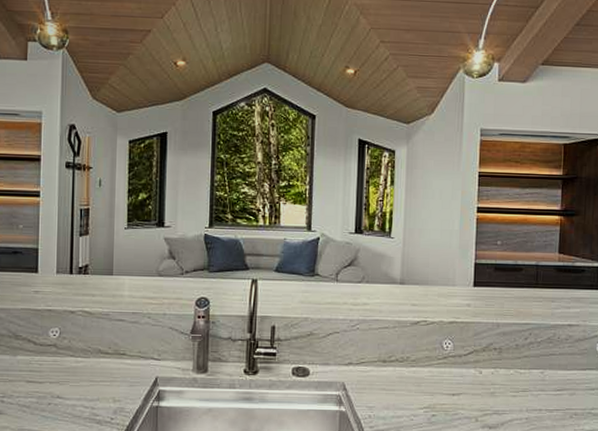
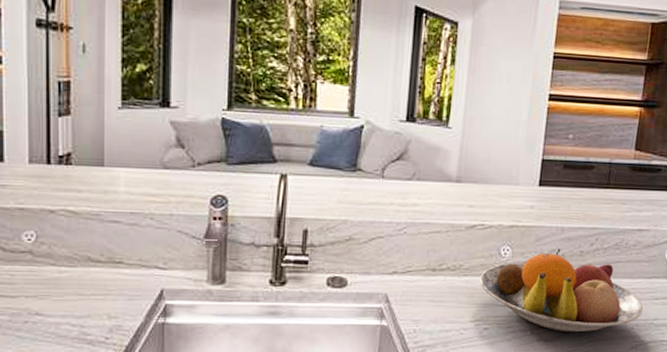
fruit bowl: none [426,342,580,421] -> present [480,248,644,333]

